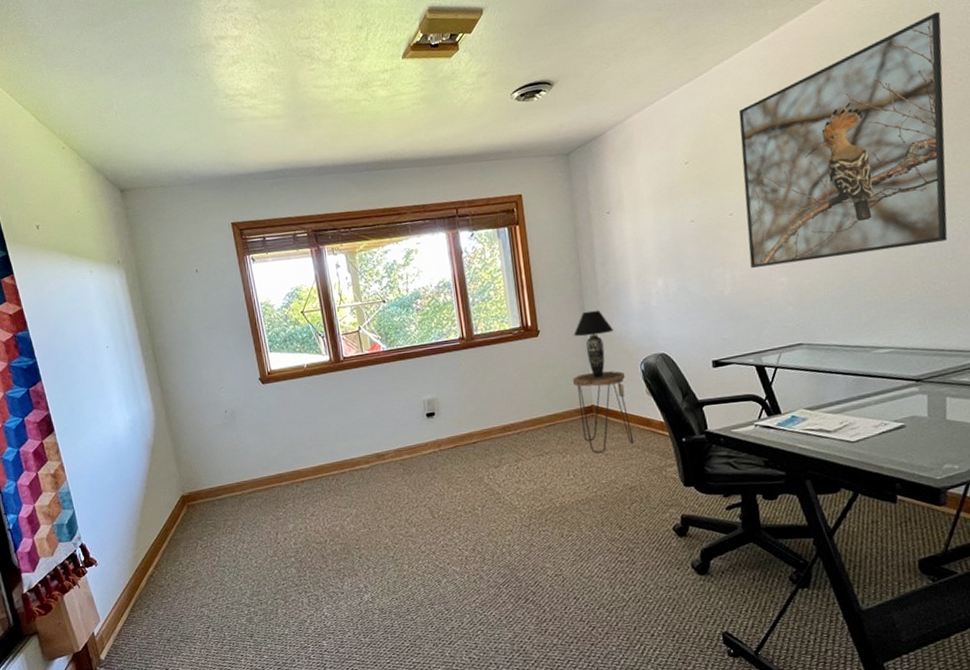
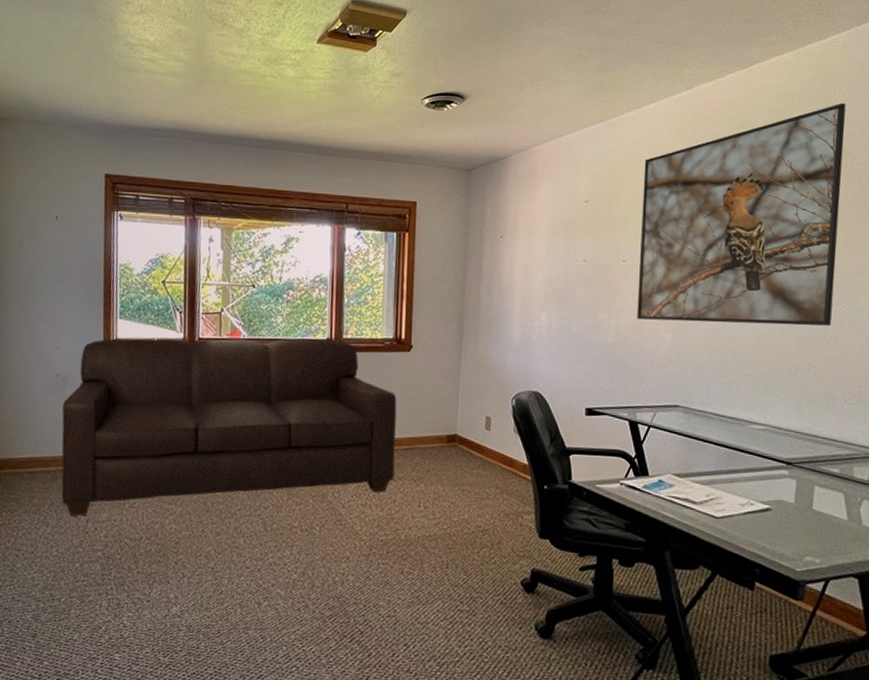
sofa: none [236,337,542,531] -> present [61,338,397,516]
side table: present [573,371,634,454] -> none [440,399,494,488]
table lamp: present [574,310,614,378] -> none [448,334,489,406]

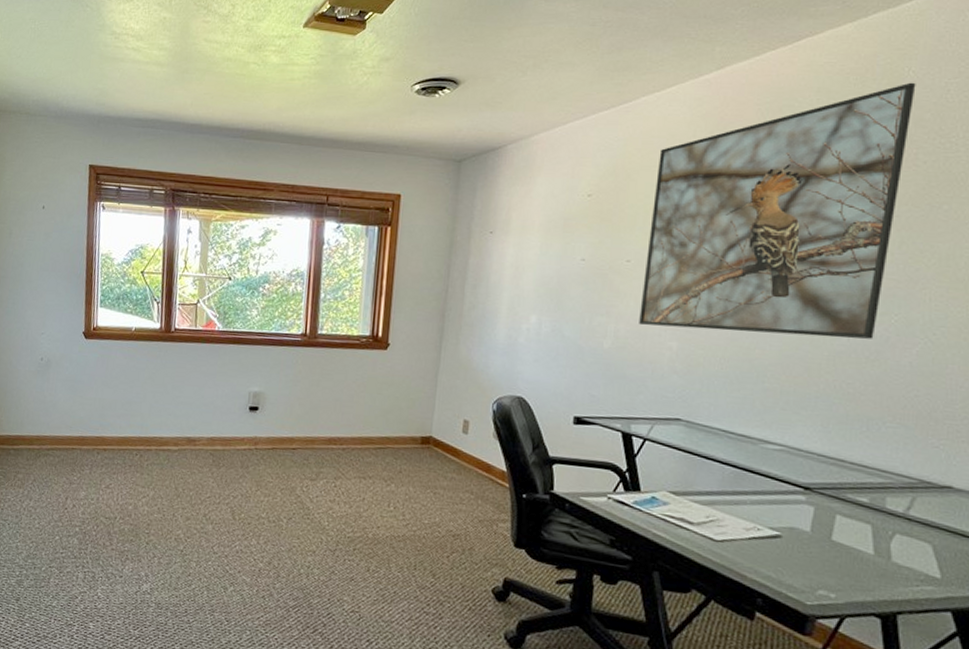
sofa: present [61,338,397,516] -> none [43,326,371,493]

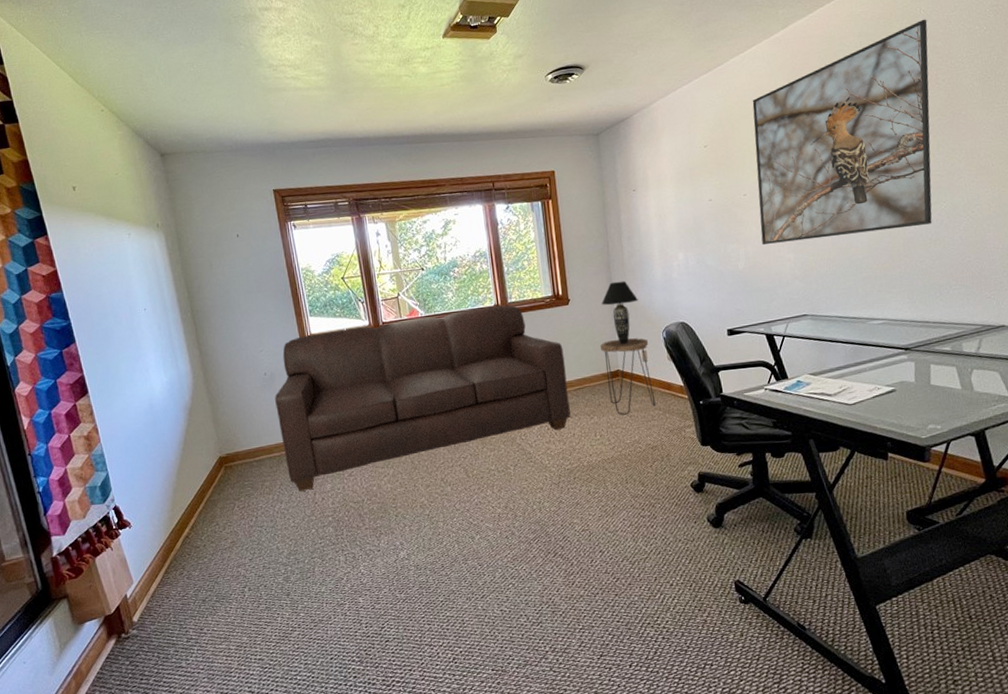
sofa: none [43,326,371,493] -> present [275,305,571,491]
side table: none [414,400,473,491] -> present [600,338,656,416]
table lamp: none [426,333,471,408] -> present [602,280,638,344]

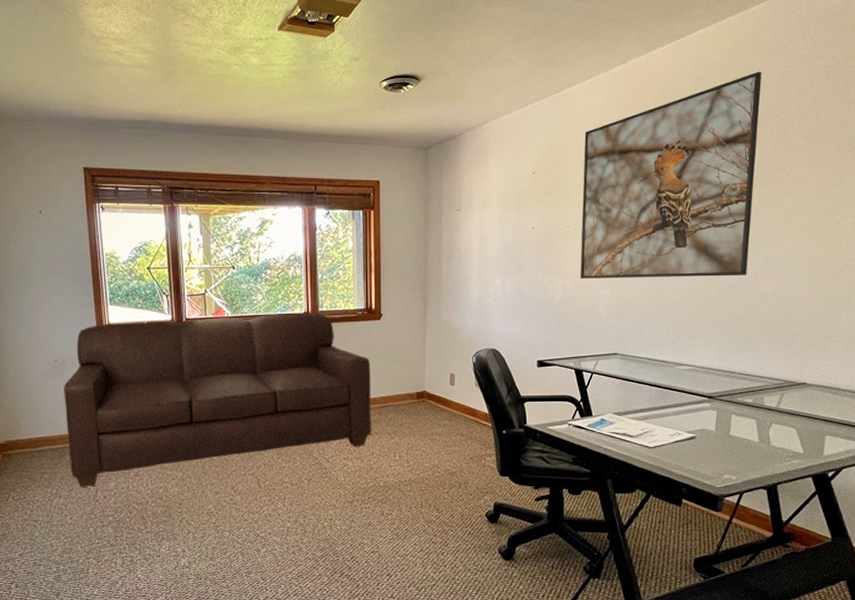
side table: present [600,338,656,416] -> none [409,359,459,438]
table lamp: present [602,280,638,344] -> none [414,301,451,365]

